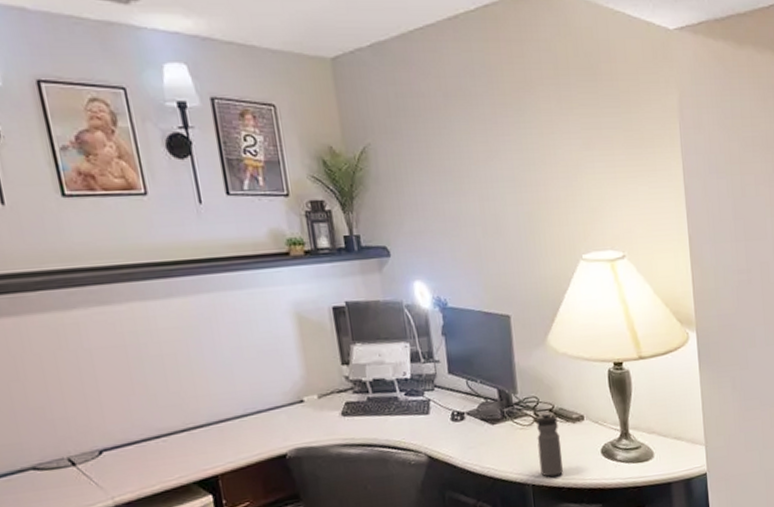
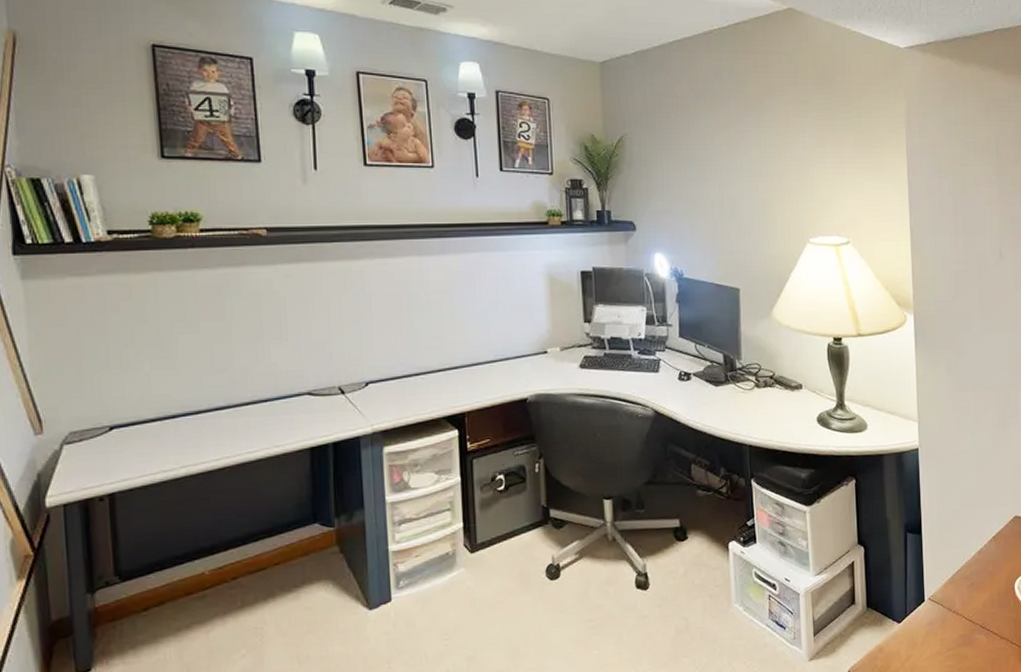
water bottle: present [536,412,563,477] -> none [757,379,780,439]

